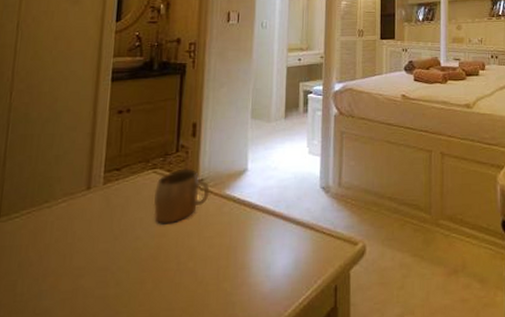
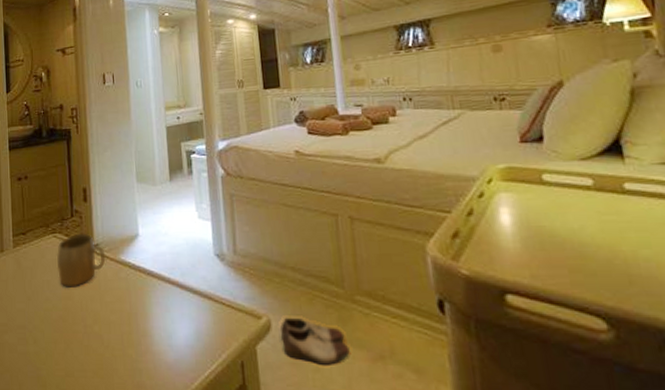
shoe: none [374,242,430,283] -> present [280,317,350,365]

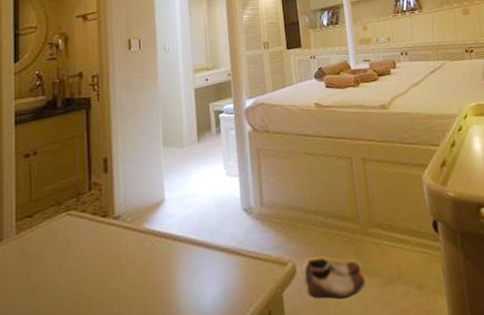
mug: present [56,233,106,287] -> none [70,205,128,268]

